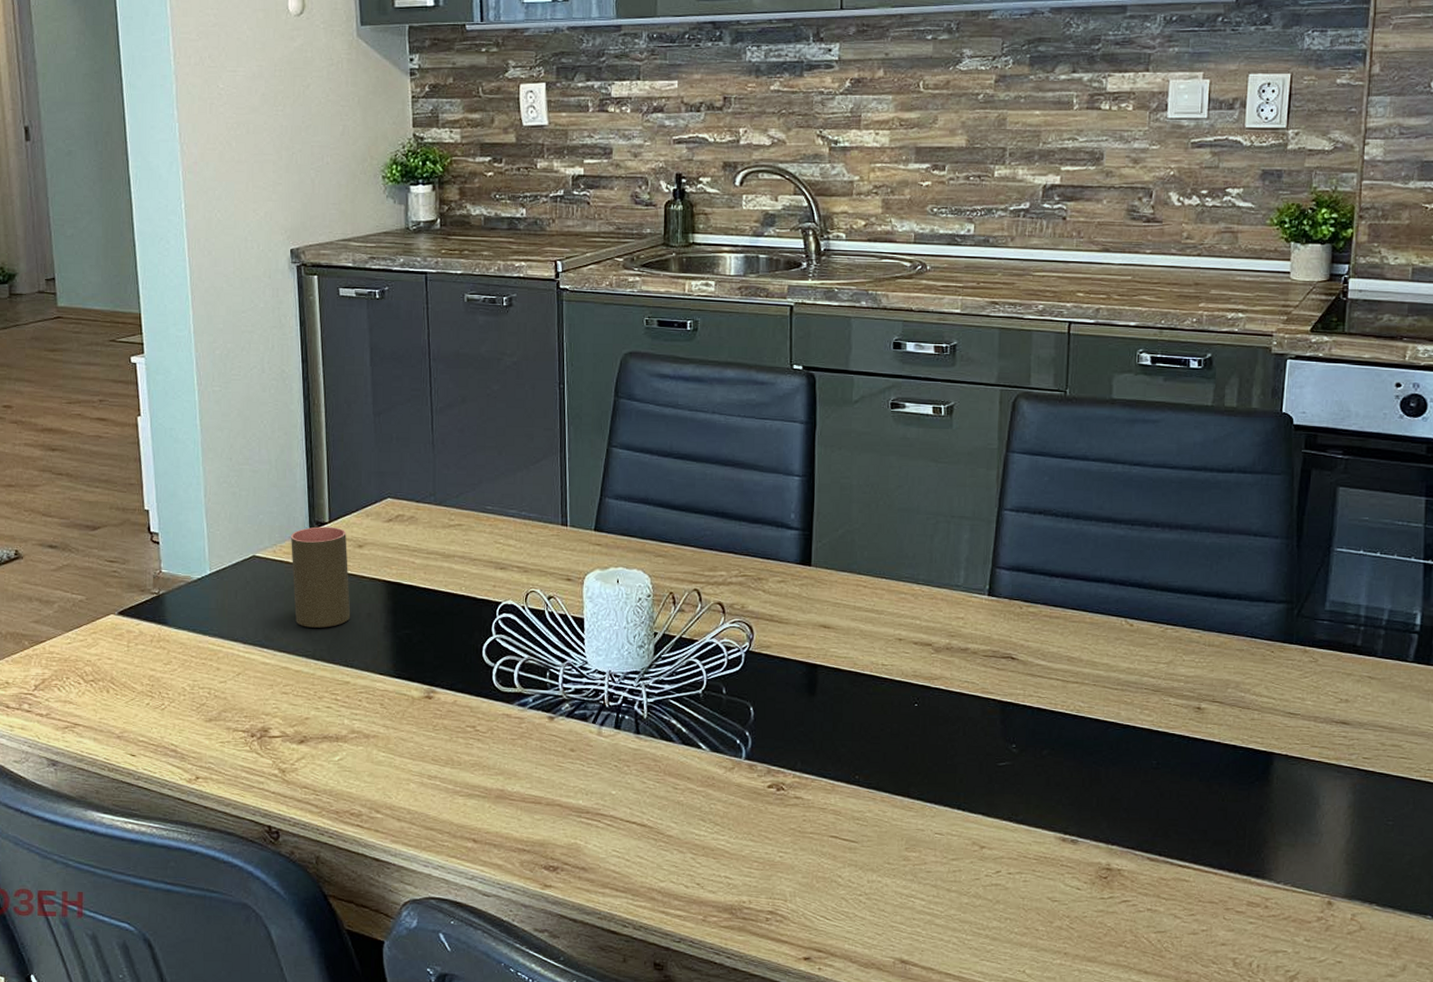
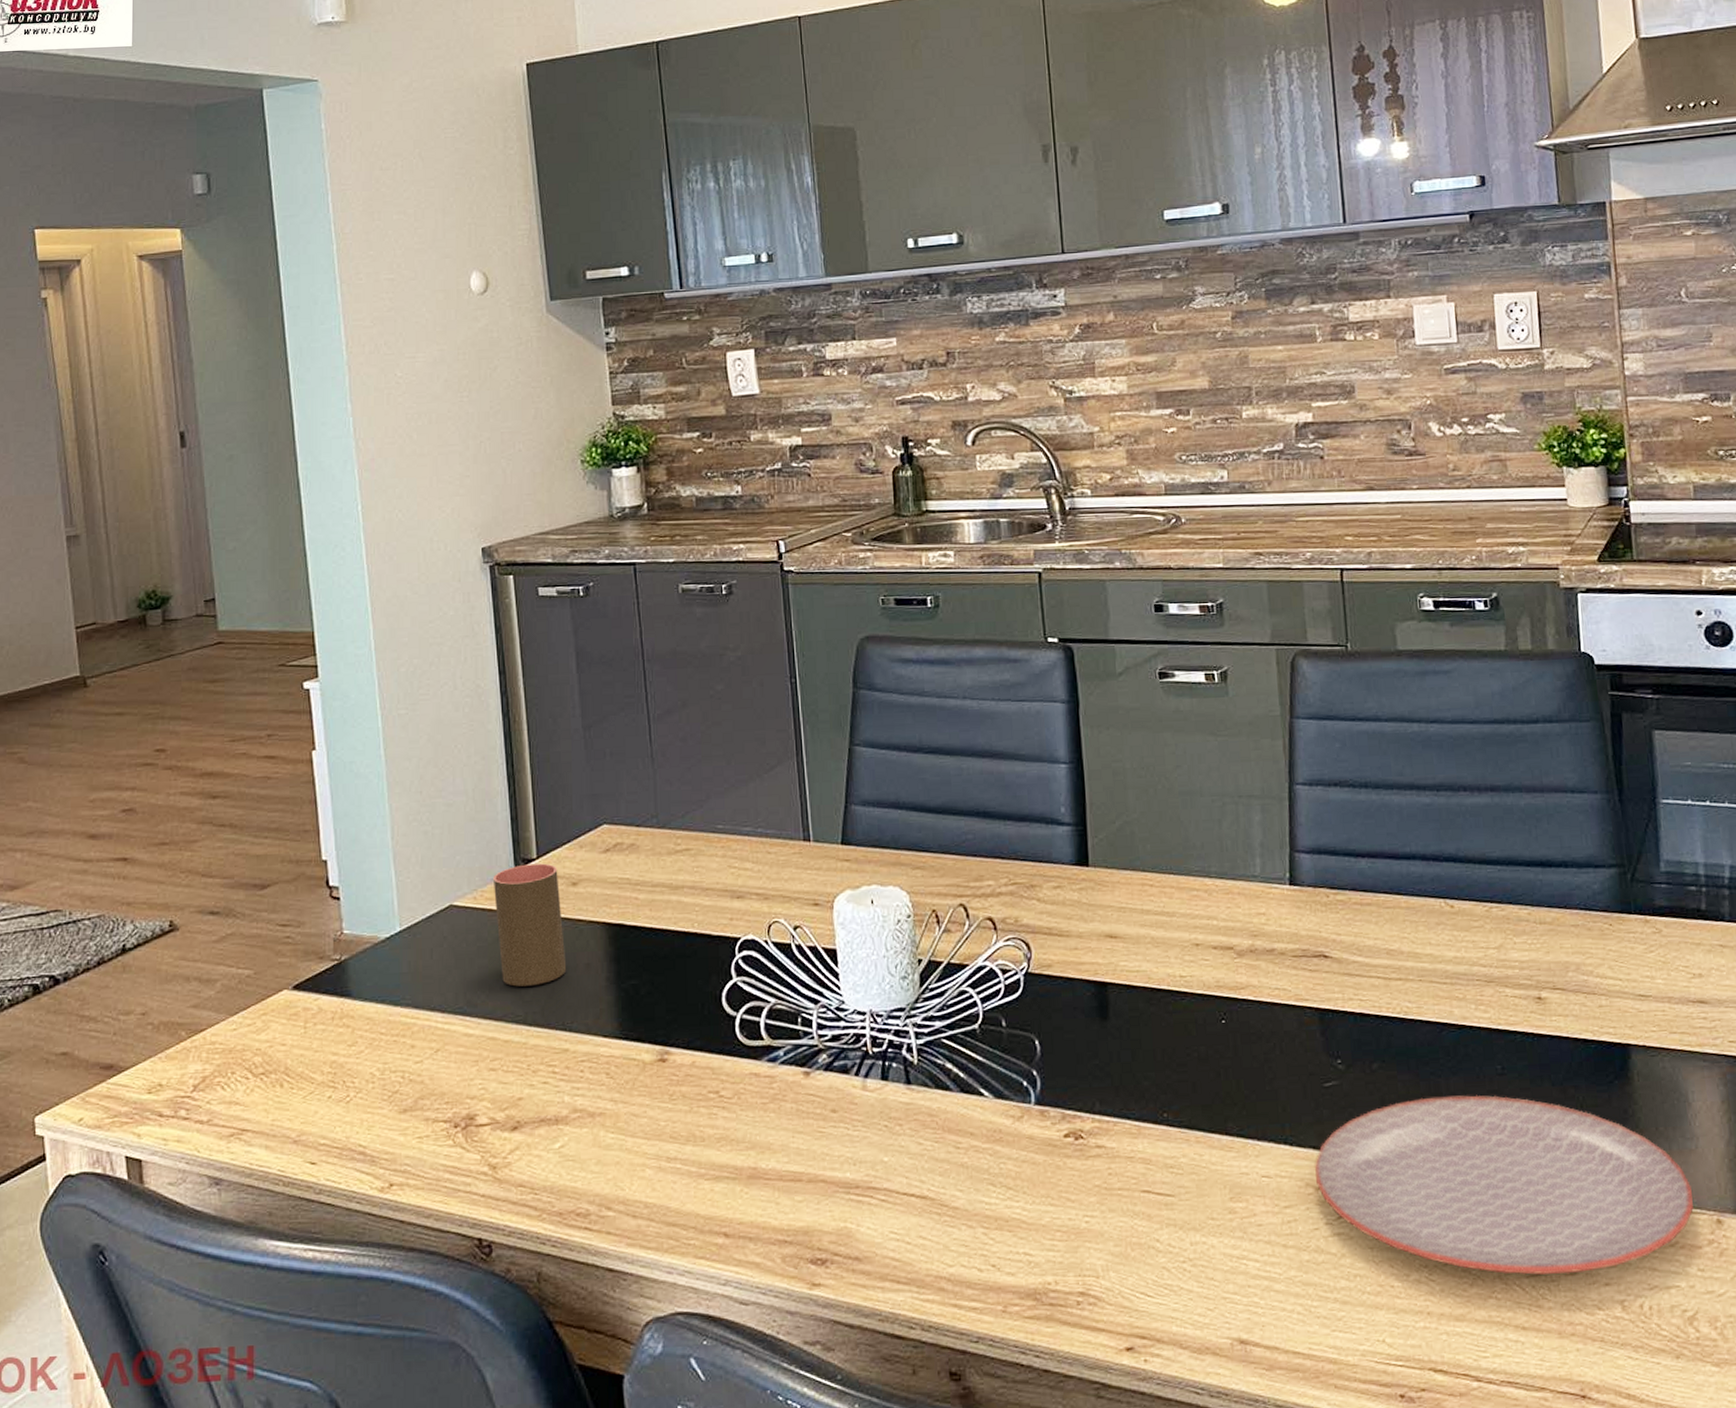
plate: none [982,781,1311,934] -> present [1315,1095,1694,1275]

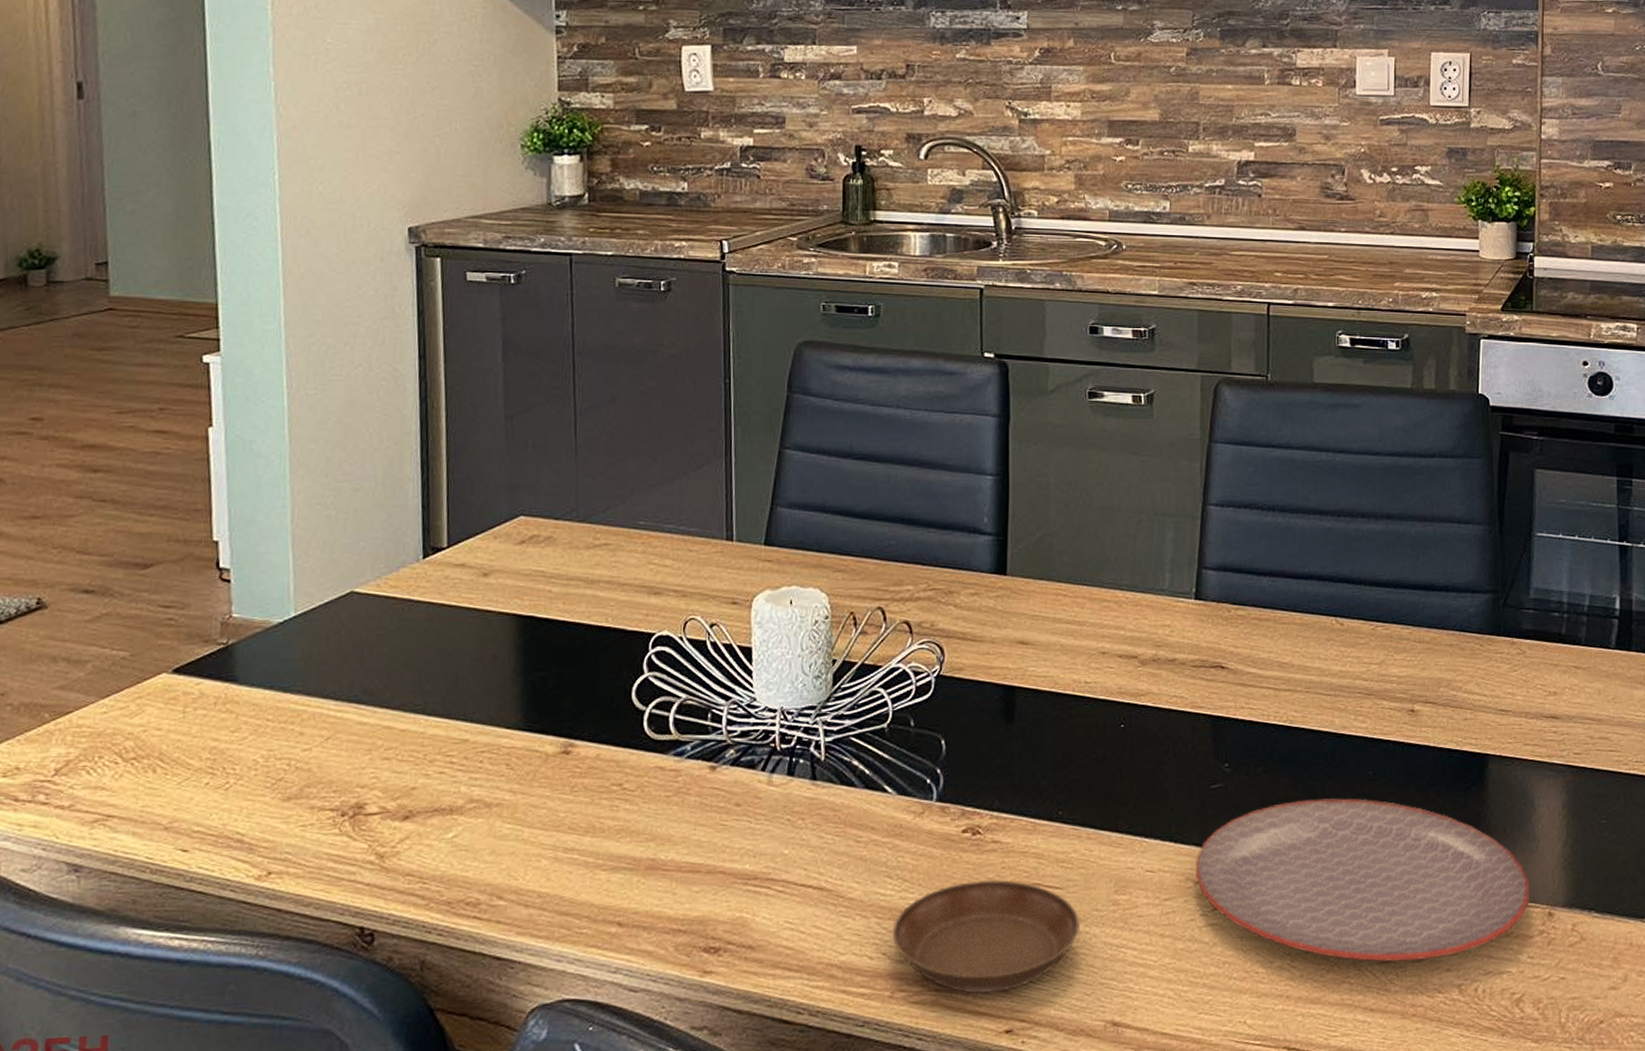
cup: present [494,863,567,987] -> none [399,553,472,676]
saucer: none [1000,1186,1196,1309] -> present [892,879,1079,994]

